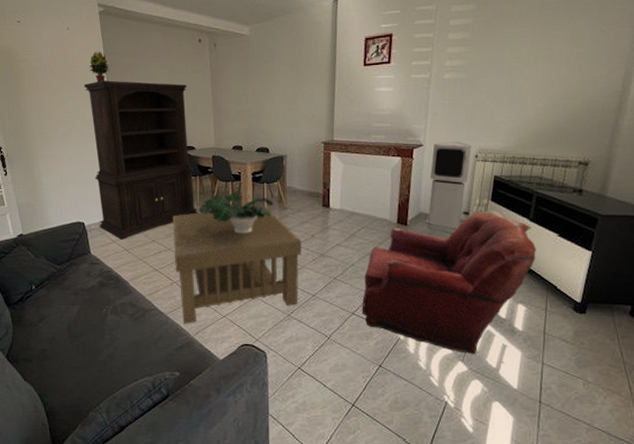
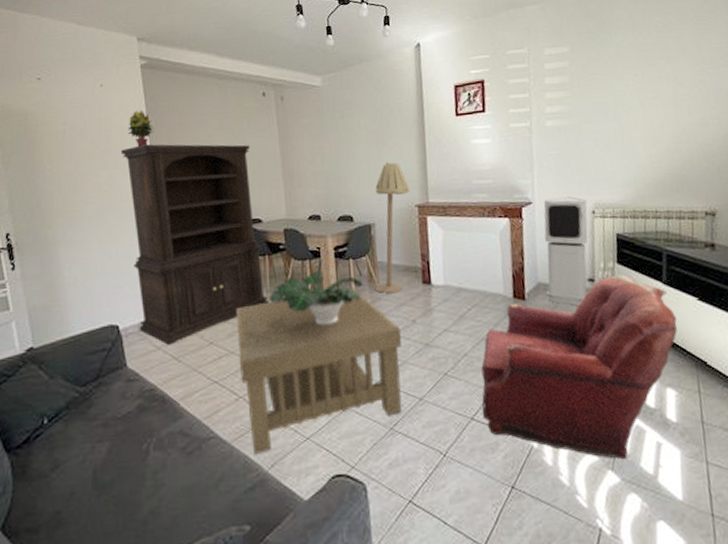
floor lamp: none [284,104,318,213] -> present [375,162,410,294]

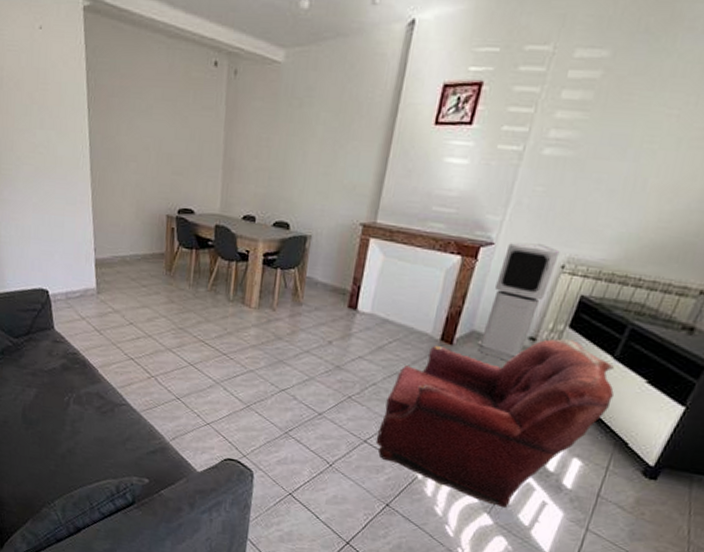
hutch: present [120,144,270,345] -> none [57,106,192,318]
potted plant: present [128,109,154,147] -> none [65,63,93,108]
coffee table: present [236,288,403,454] -> none [155,295,314,427]
potted plant: present [270,271,363,325] -> none [191,274,287,329]
floor lamp: present [375,162,410,294] -> none [298,168,359,312]

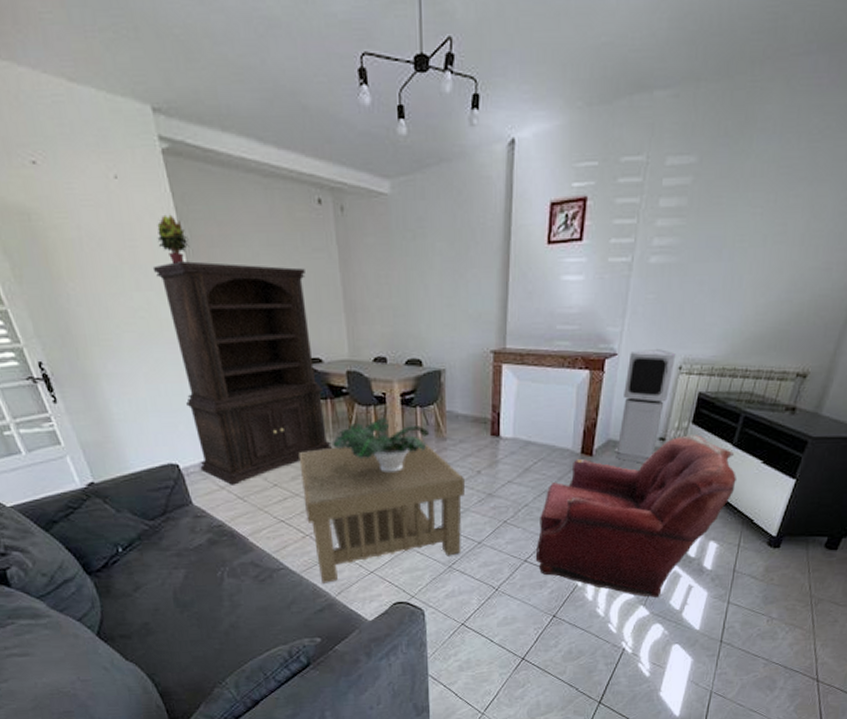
hutch: none [57,106,192,318] -> present [152,261,333,485]
potted plant: none [65,63,93,108] -> present [157,214,190,263]
coffee table: none [155,295,314,427] -> present [298,436,465,583]
potted plant: none [191,274,287,329] -> present [333,418,430,472]

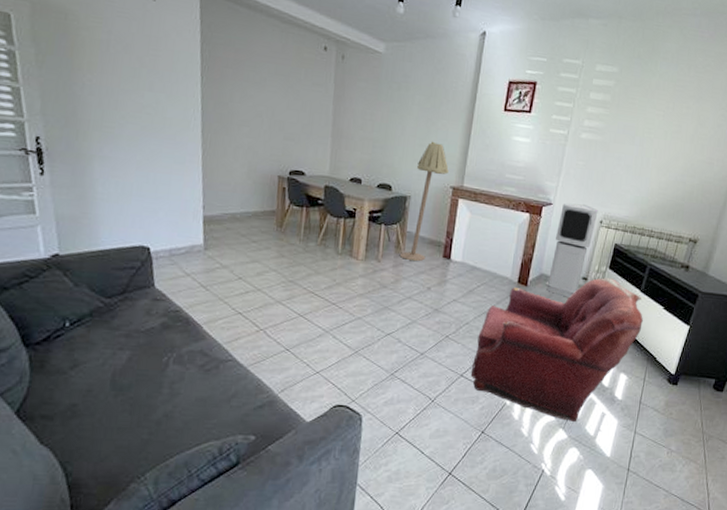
hutch: present [152,261,333,485] -> none [168,73,304,274]
potted plant: present [157,214,190,263] -> none [178,35,207,76]
coffee table: present [298,436,465,583] -> none [264,250,416,379]
potted plant: present [333,418,430,472] -> none [301,229,390,280]
floor lamp: none [442,298,486,444] -> present [400,141,449,262]

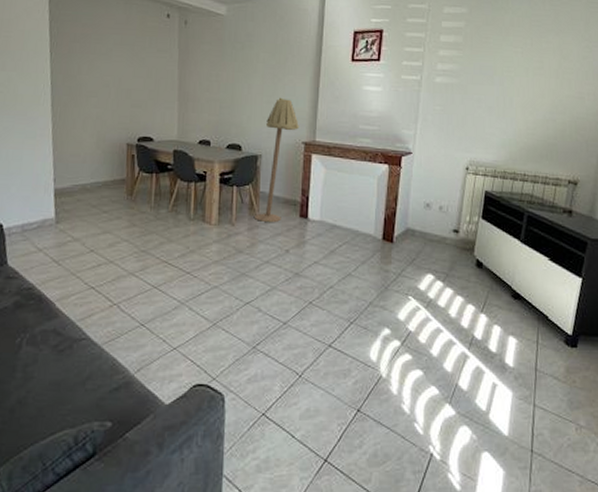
armchair: present [470,278,644,432] -> none [339,229,528,406]
air purifier: present [546,203,598,298] -> none [413,151,463,253]

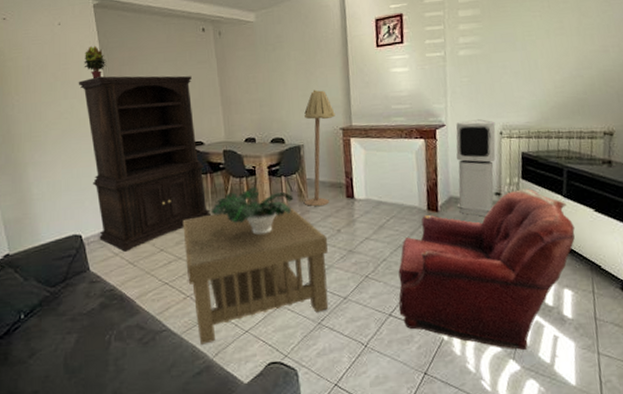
hutch: none [19,50,152,248] -> present [78,76,212,252]
potted plant: none [28,15,55,52] -> present [84,45,107,78]
coffee table: none [117,213,273,358] -> present [182,202,329,344]
potted plant: none [152,194,244,246] -> present [212,187,294,235]
armchair: none [339,229,528,406] -> present [398,188,576,358]
air purifier: none [413,151,463,253] -> present [456,119,496,217]

